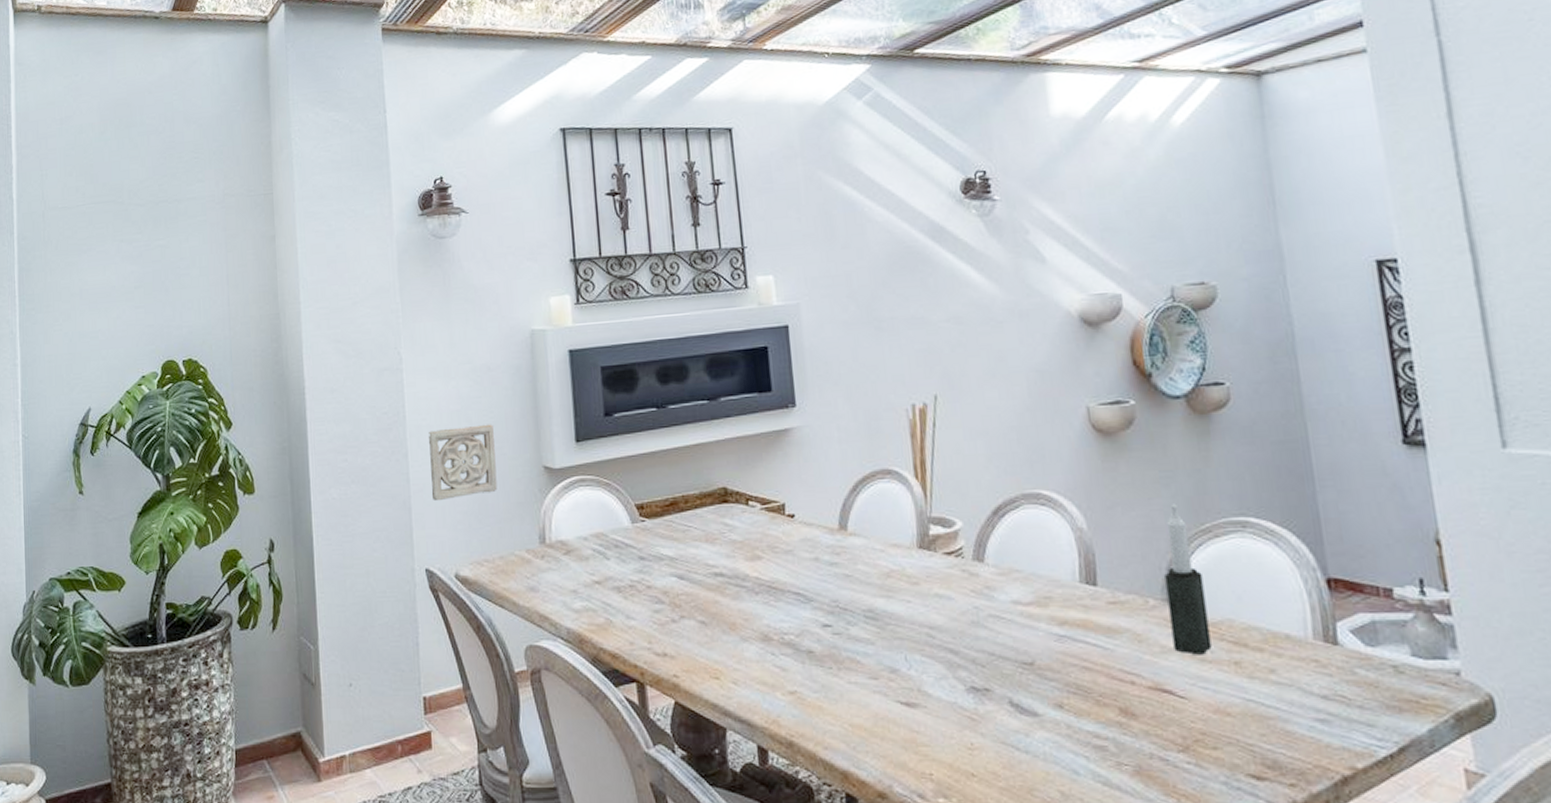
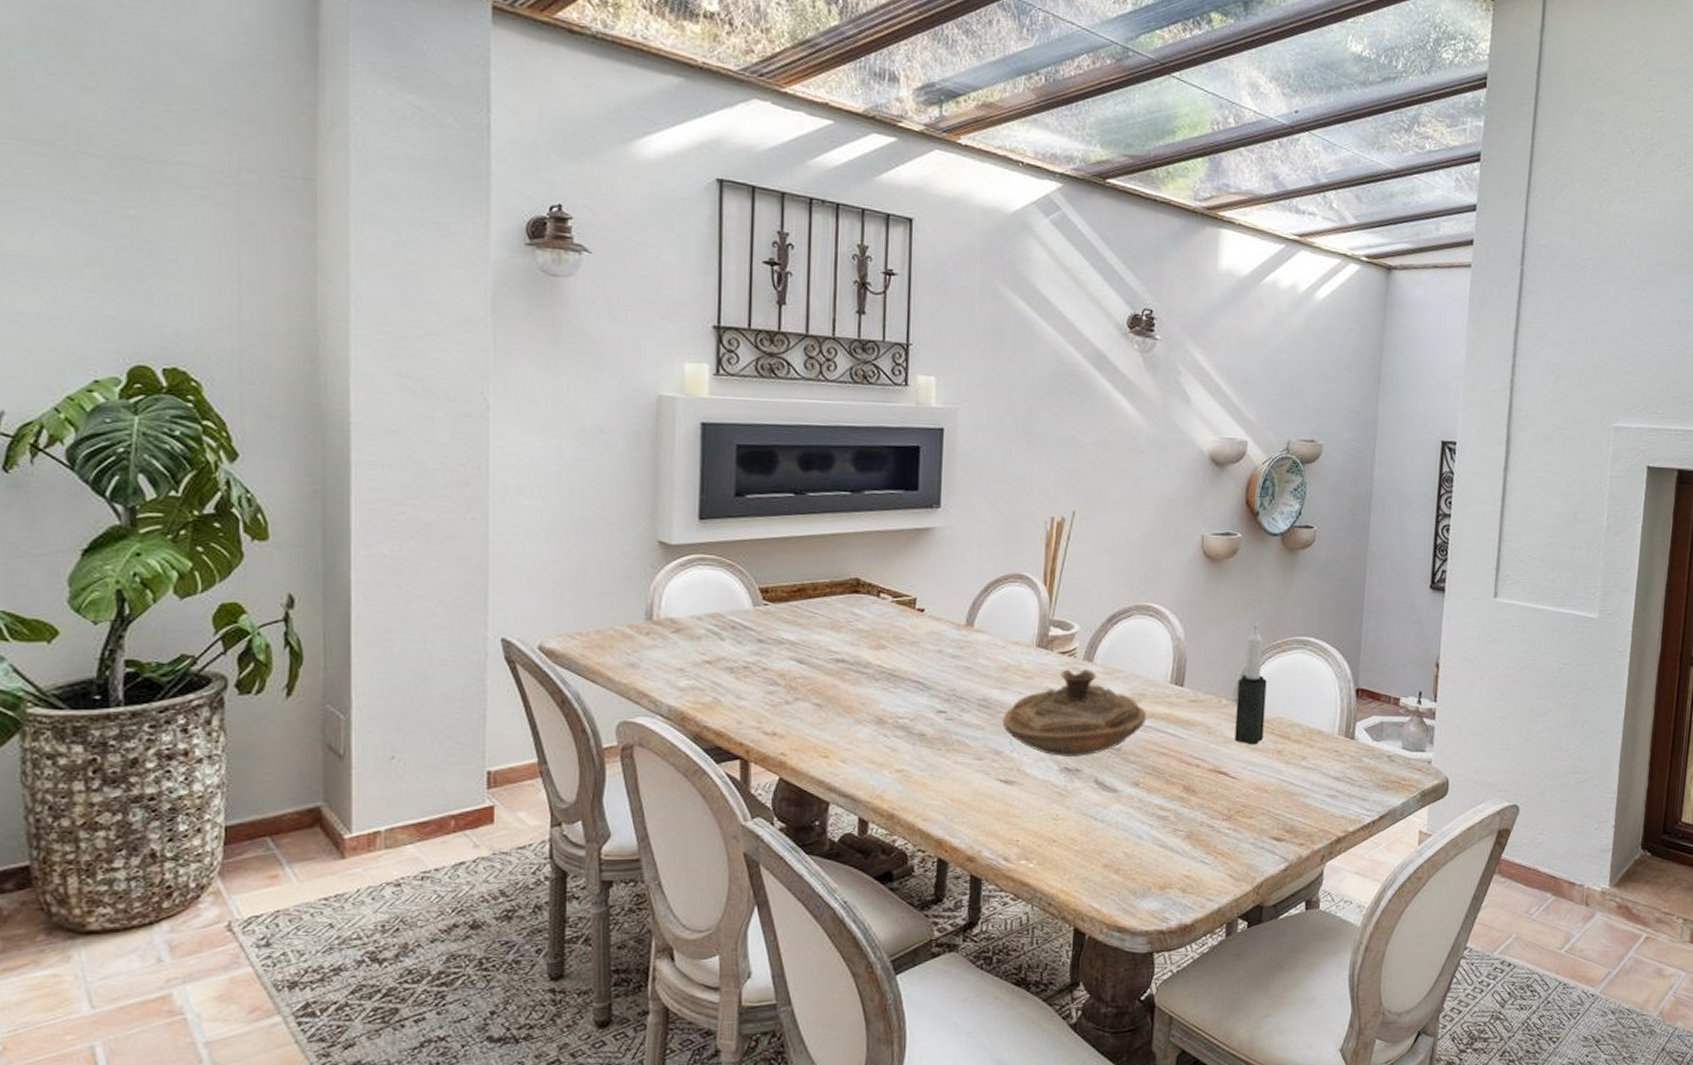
wall ornament: present [428,424,497,502] -> none [516,490,601,568]
decorative bowl: none [893,571,1059,674] -> present [1002,669,1147,756]

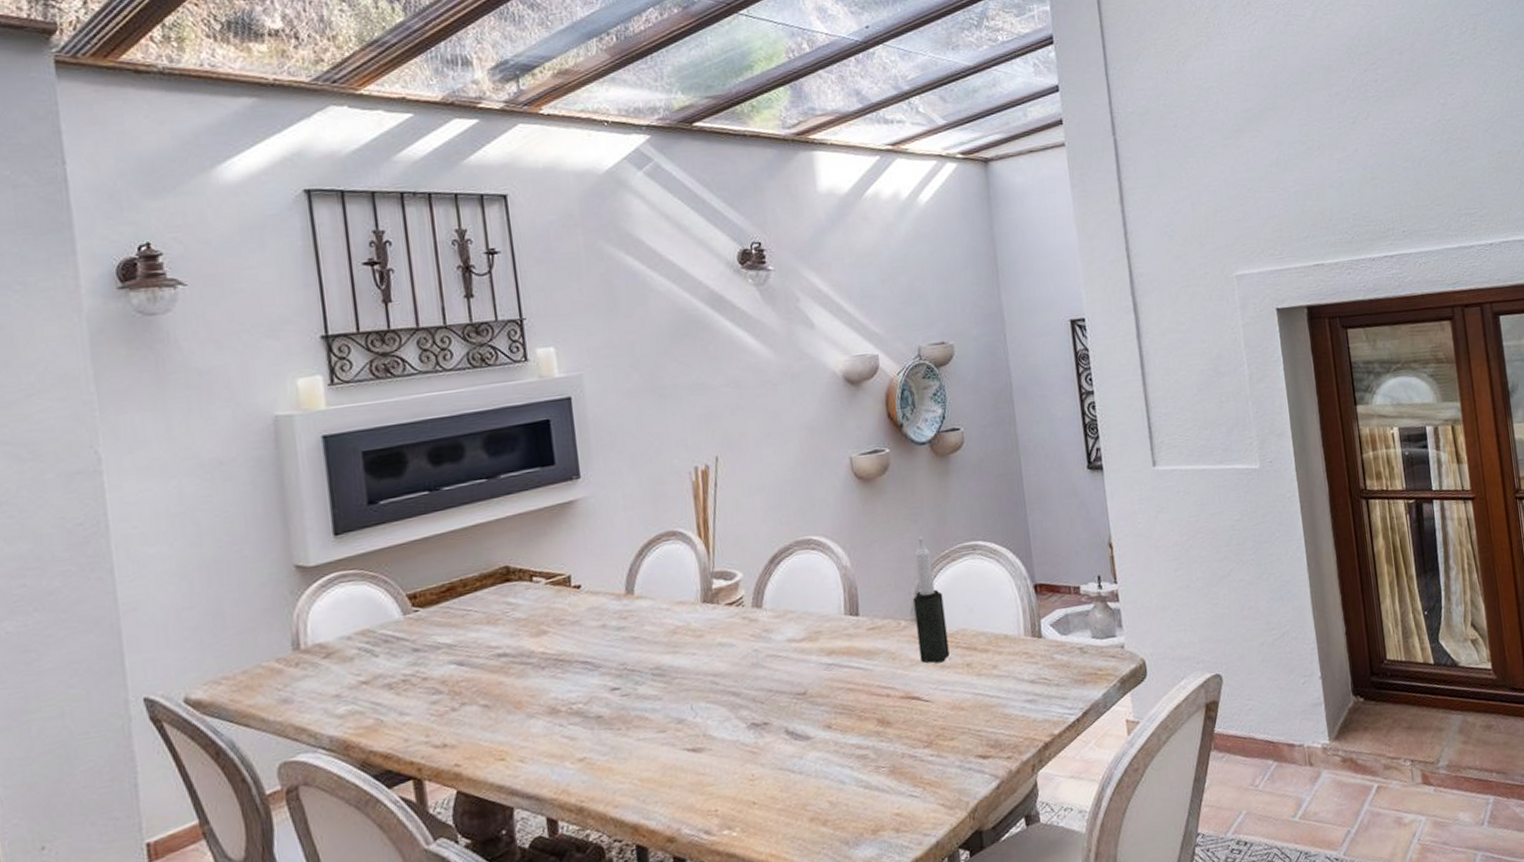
decorative bowl: present [1002,669,1147,756] -> none [679,616,828,713]

